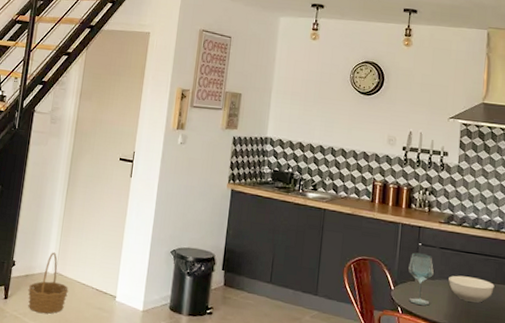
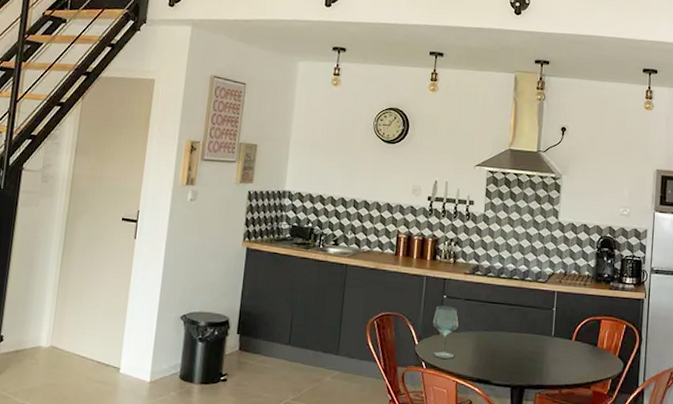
basket: present [28,252,69,314] -> none [18,324,66,392]
bowl: present [448,275,495,303] -> none [473,326,519,353]

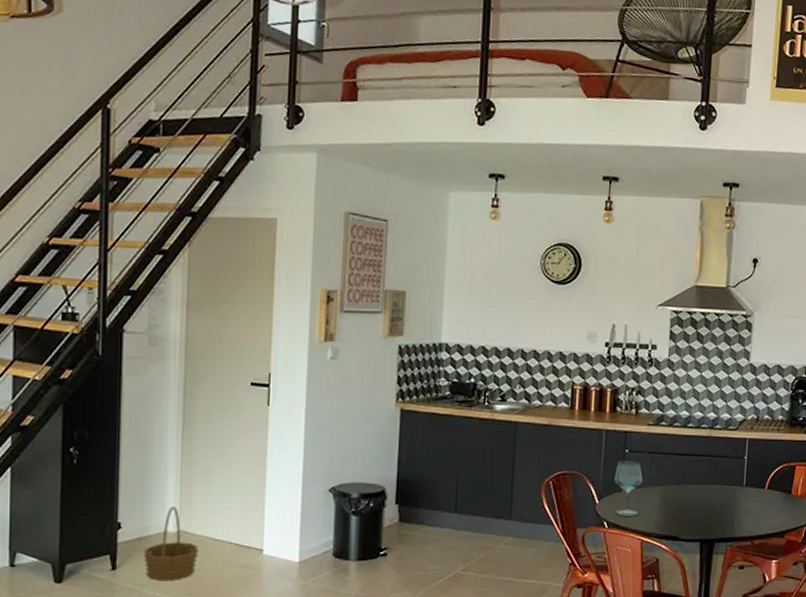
basket: none [18,324,66,392] -> present [143,506,198,581]

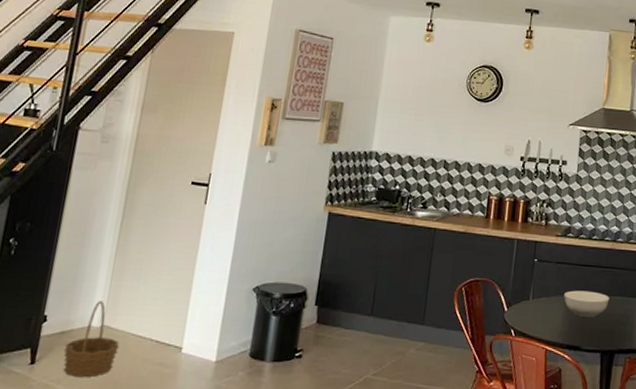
wine glass: present [613,460,644,516] -> none [522,269,550,325]
bowl: none [659,480,708,507] -> present [564,290,610,317]

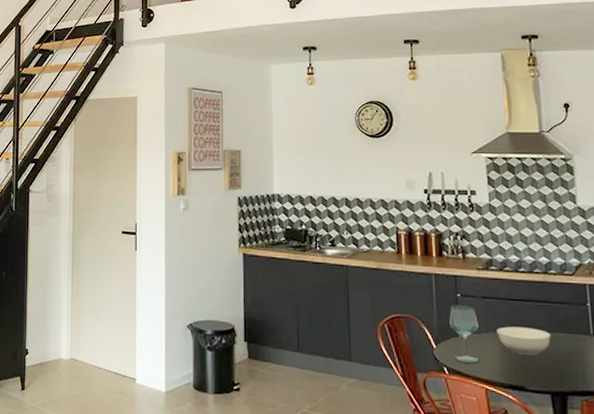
basket: present [63,301,120,378] -> none [44,337,86,403]
wine glass: none [522,269,550,325] -> present [448,305,480,363]

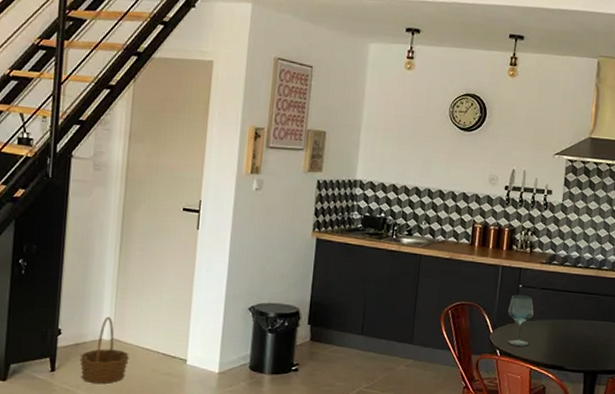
basket: none [44,337,86,403] -> present [79,317,129,384]
bowl: present [497,326,551,356] -> none [548,315,594,340]

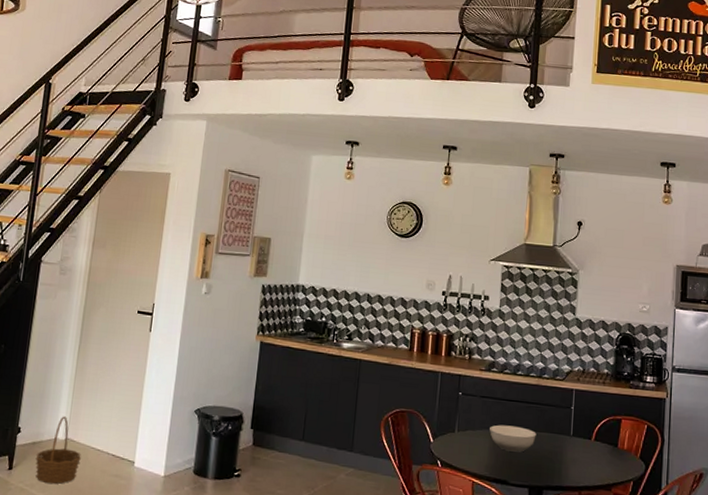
wine glass: present [507,294,535,346] -> none [447,402,476,458]
bowl: none [548,315,594,340] -> present [489,424,537,453]

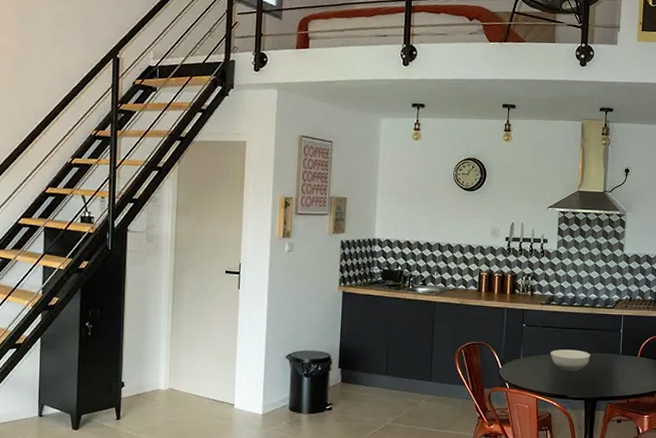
basket: present [35,416,81,484] -> none [141,369,184,429]

